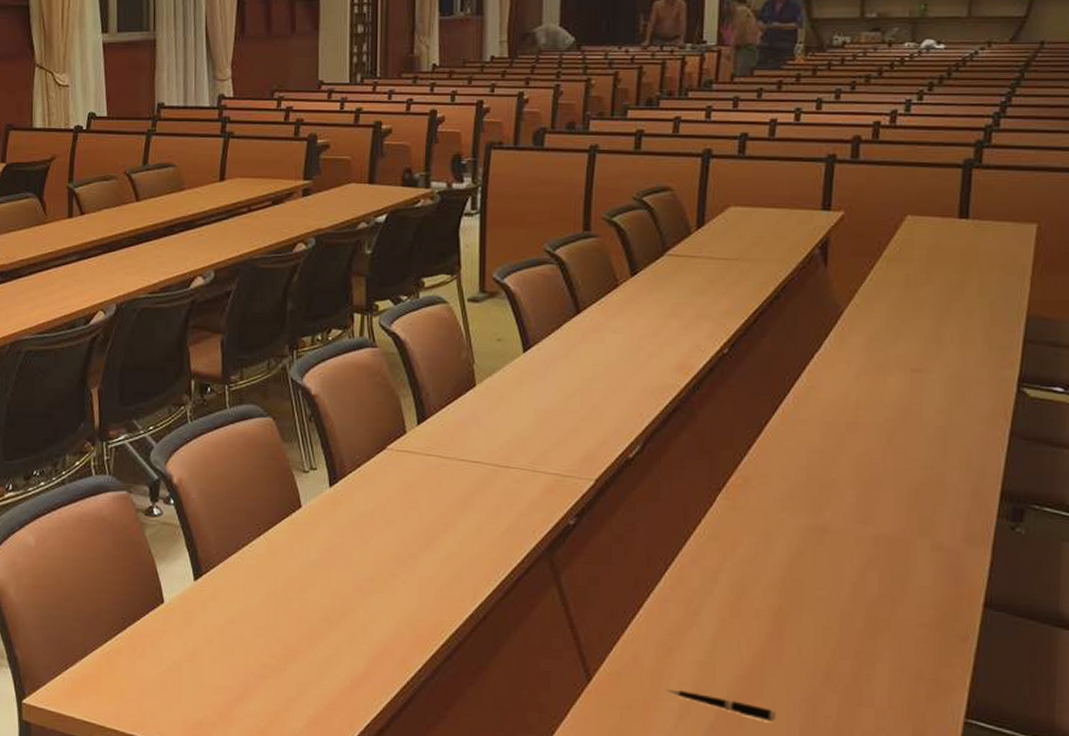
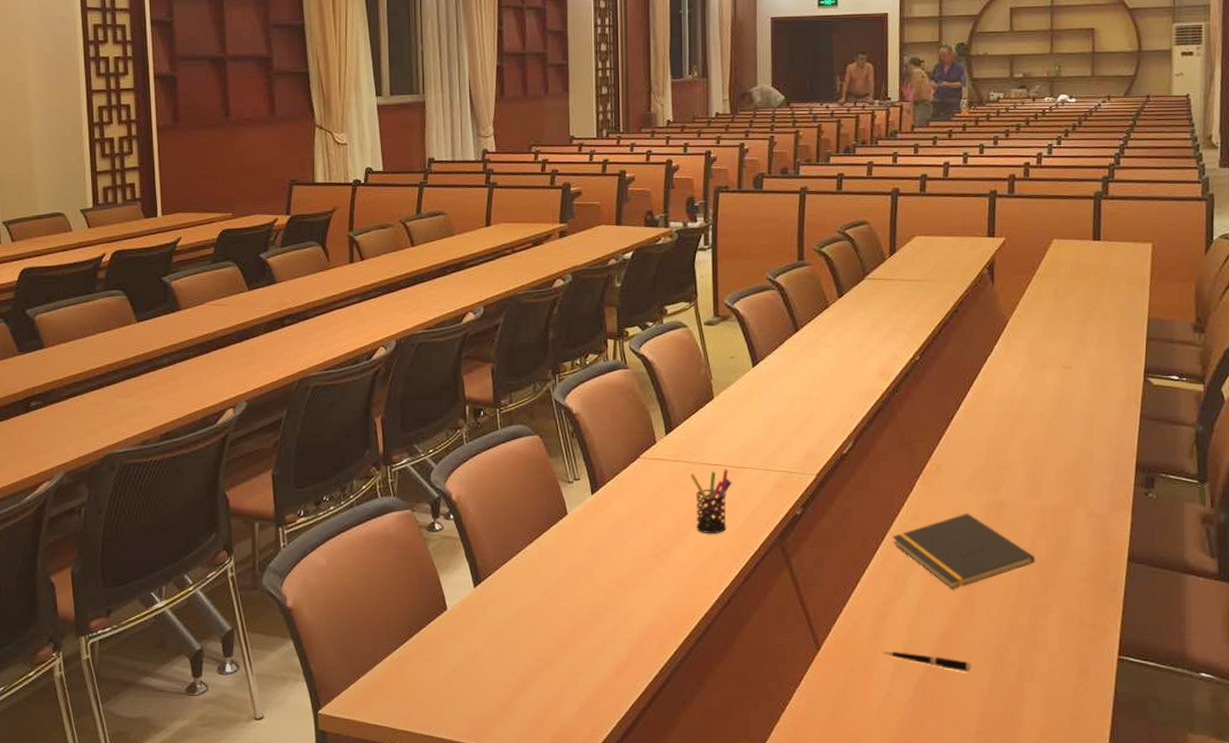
pen holder: none [445,467,494,541] -> present [690,469,732,534]
notepad: none [684,536,864,625] -> present [892,513,1036,589]

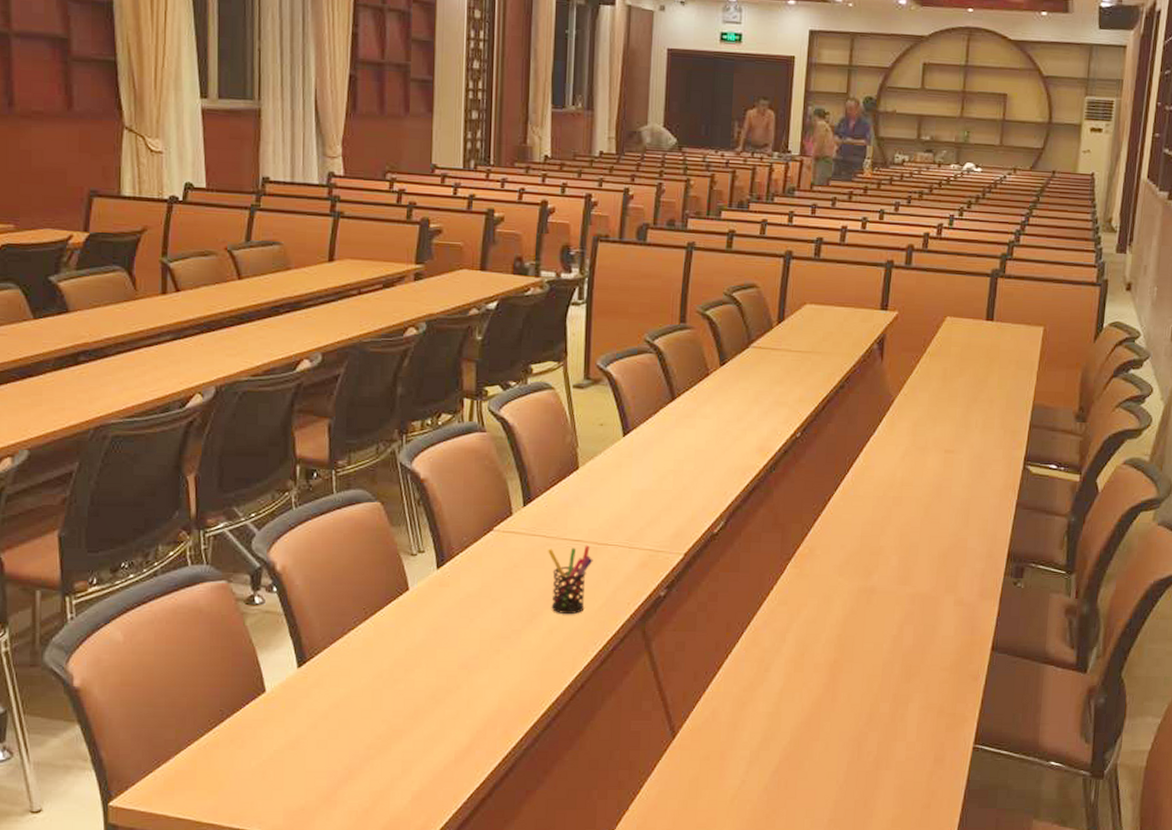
pen: present [882,651,972,672] -> none [739,739,830,761]
notepad: present [892,513,1036,589] -> none [758,598,902,677]

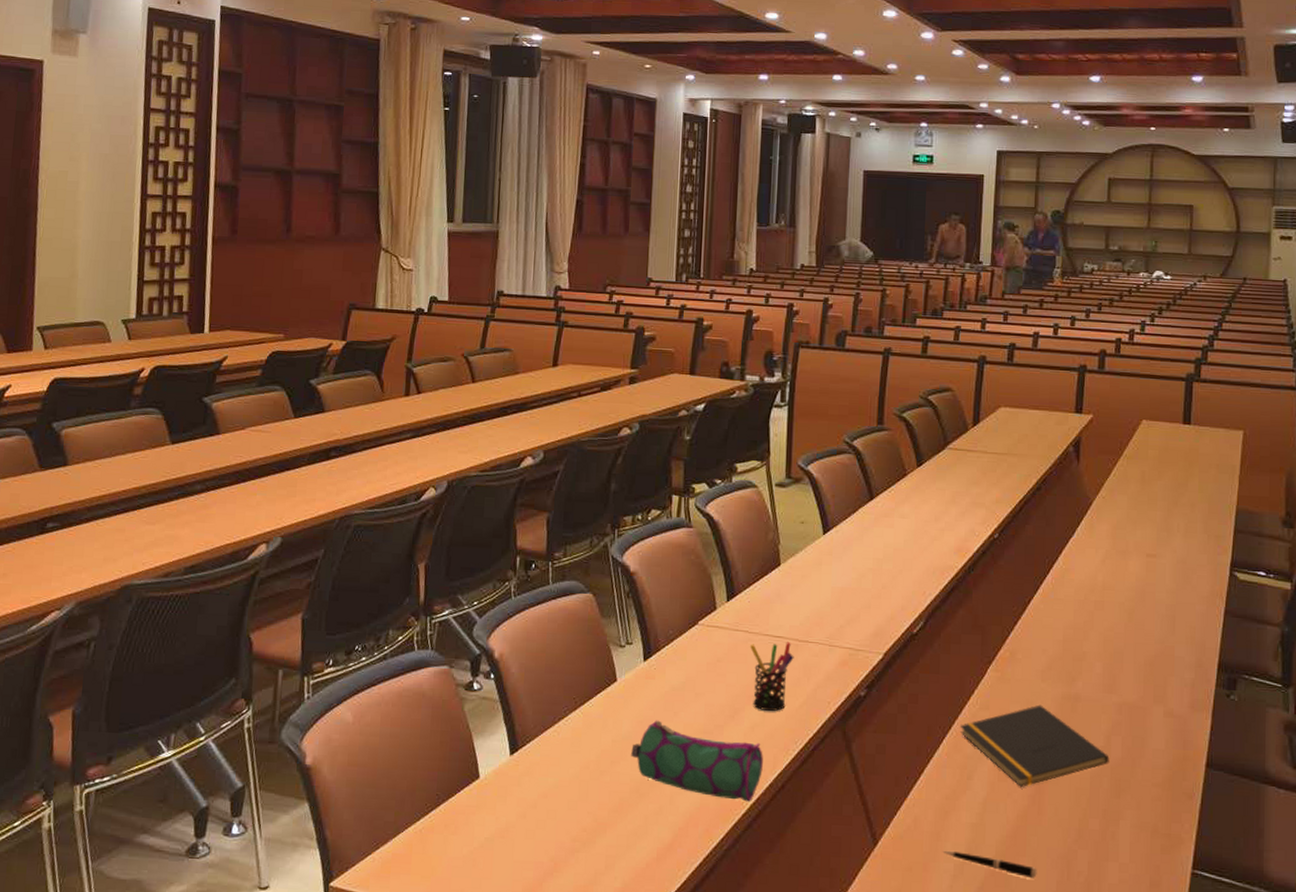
pencil case: none [426,627,562,703] -> present [631,720,763,802]
pen: none [739,739,830,761] -> present [942,850,1037,879]
notepad: none [758,598,902,677] -> present [959,704,1110,787]

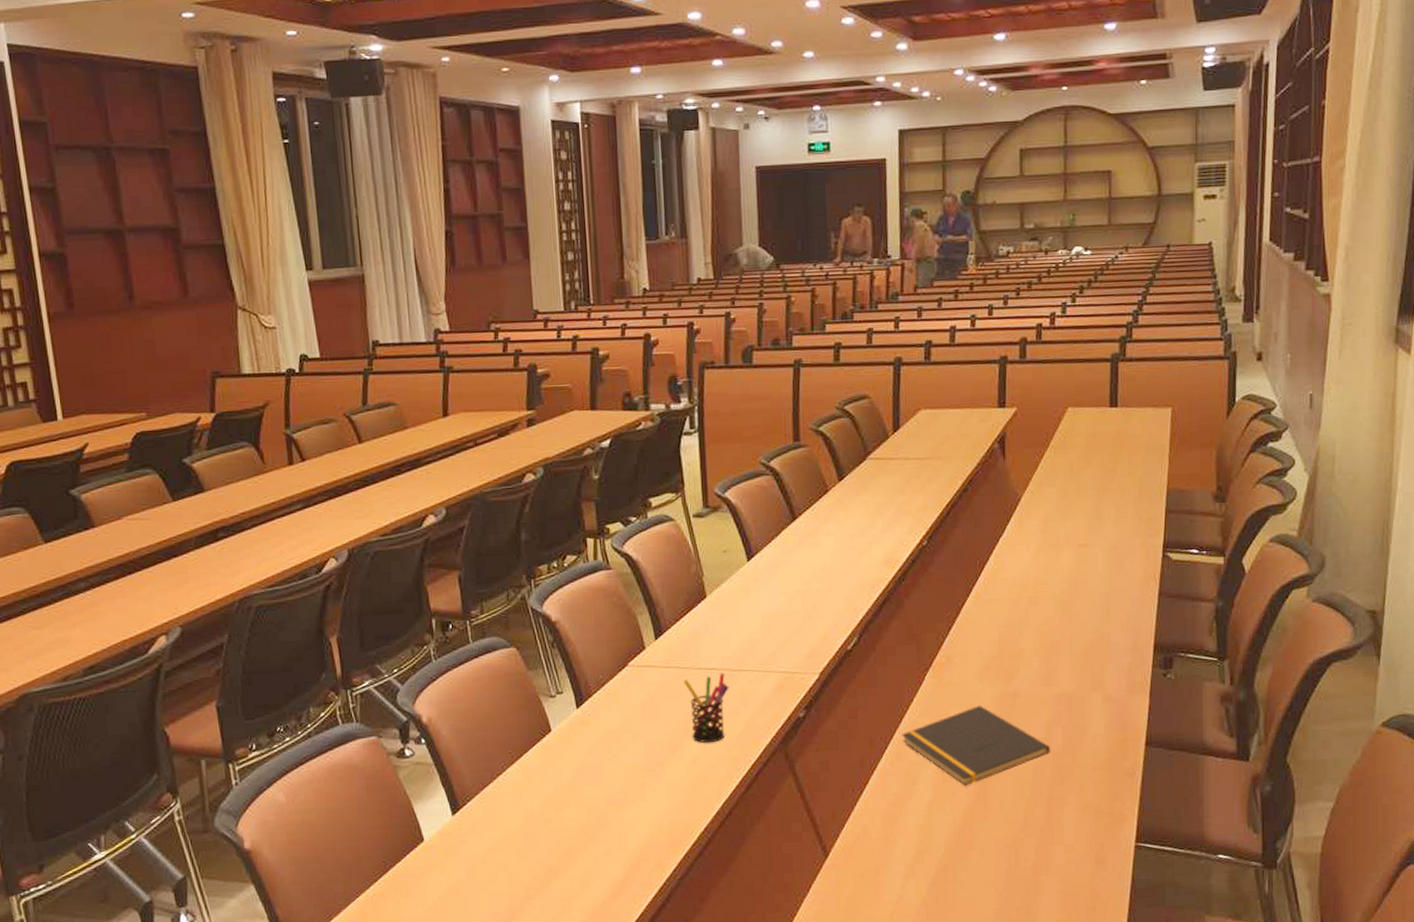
pencil case: present [631,720,763,802] -> none [574,764,708,832]
pen: present [942,850,1037,879] -> none [893,853,986,870]

